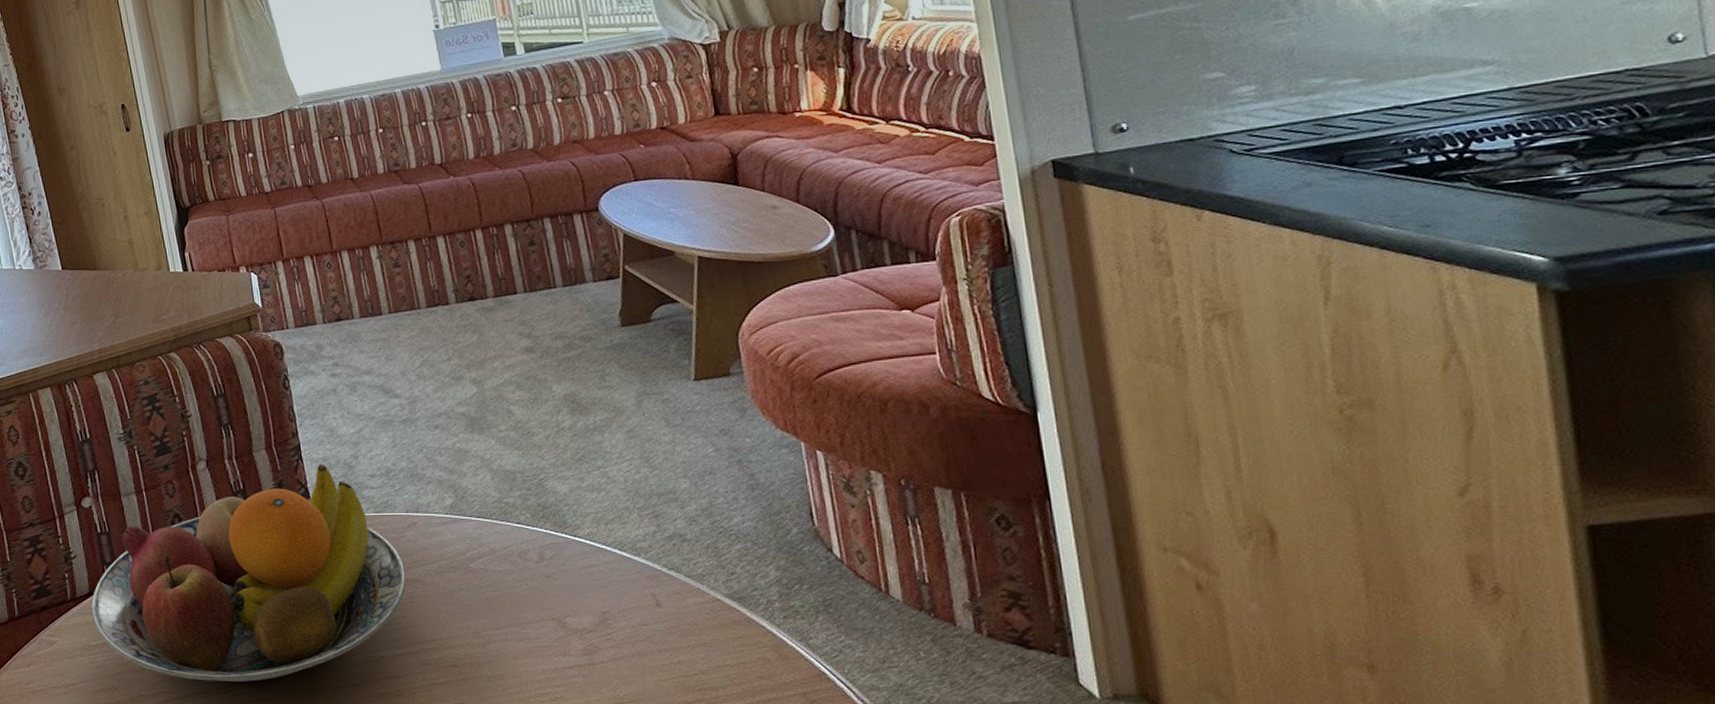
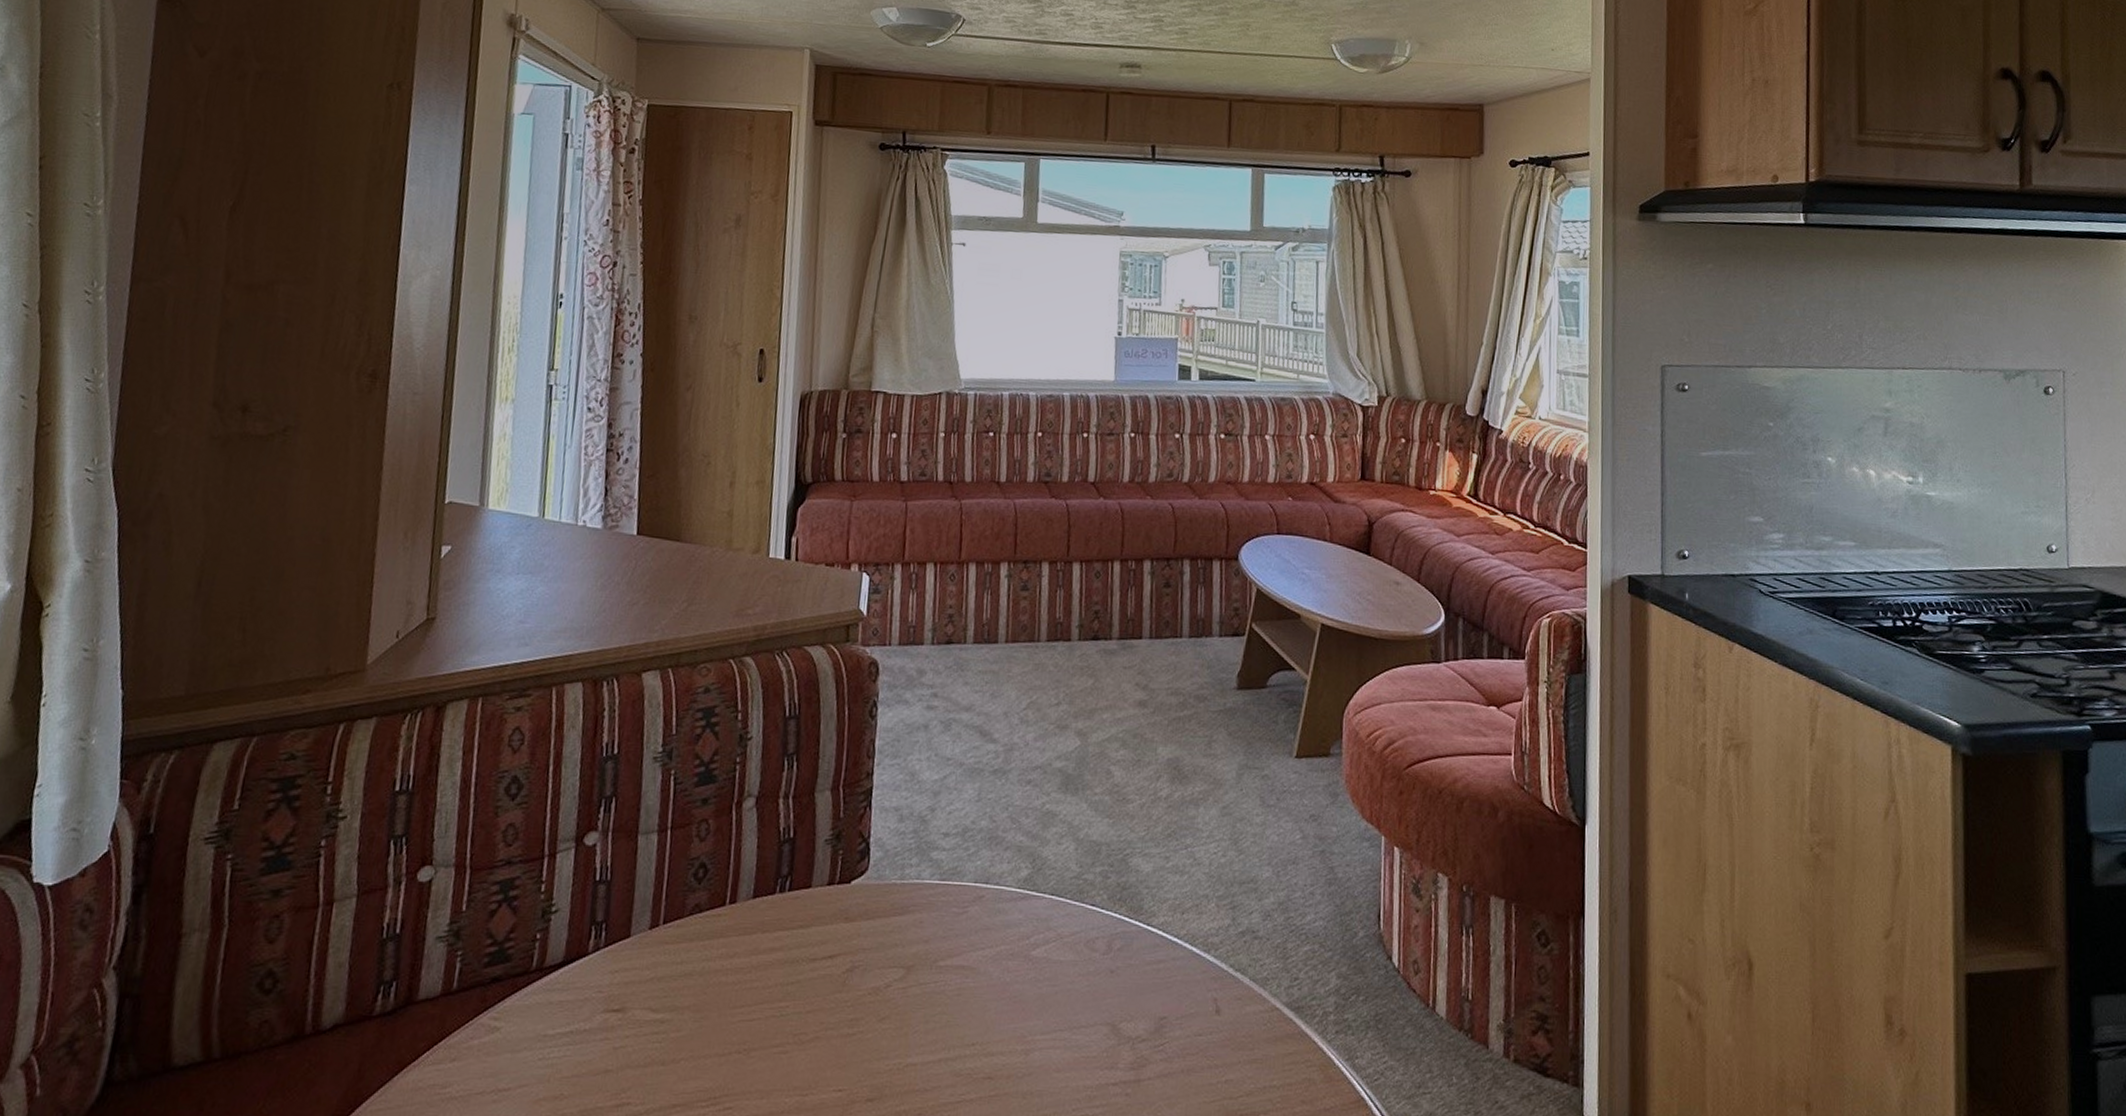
fruit bowl: present [91,464,406,682] -> none [558,814,959,1092]

